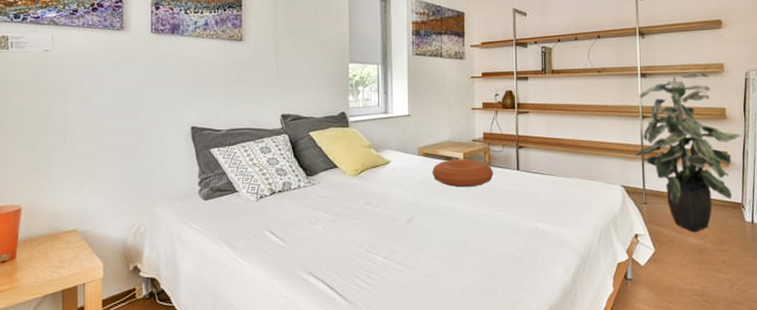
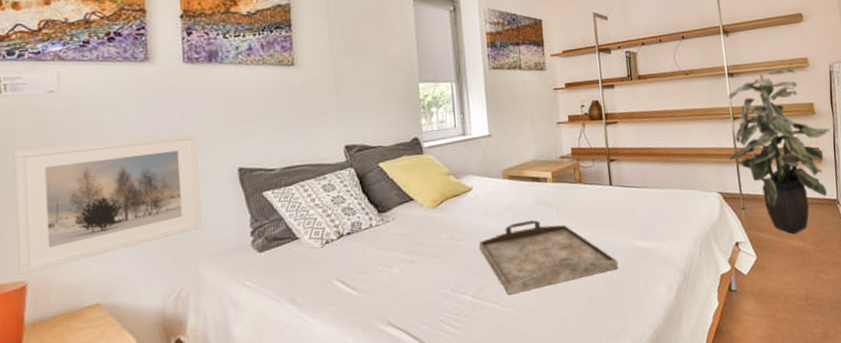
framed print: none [15,93,159,199] -> present [13,132,202,275]
serving tray: none [393,195,520,260] -> present [479,220,619,295]
cushion: present [432,159,494,187] -> none [519,178,586,210]

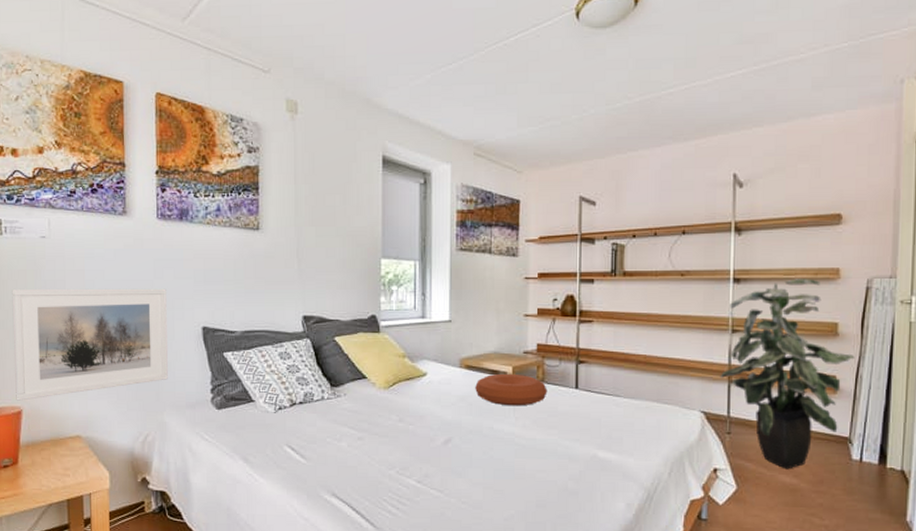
serving tray: present [479,220,619,295] -> none [429,414,575,486]
cushion: none [519,178,586,210] -> present [475,373,547,406]

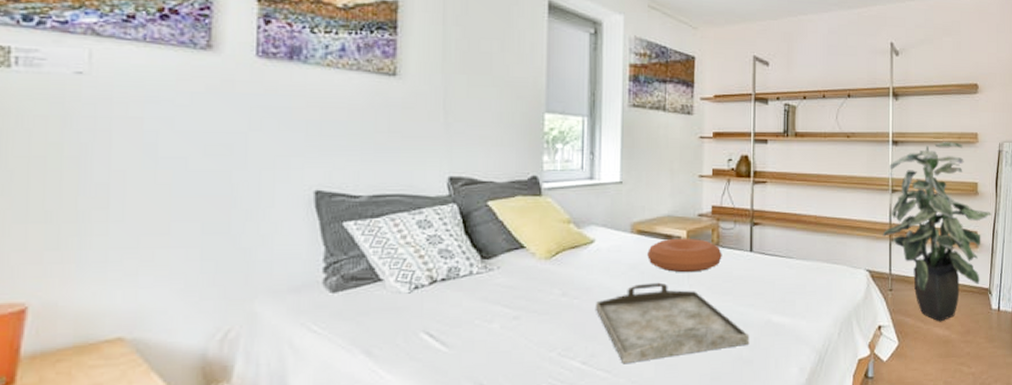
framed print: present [12,288,168,401] -> none [17,141,266,295]
serving tray: none [429,414,575,486] -> present [596,282,750,365]

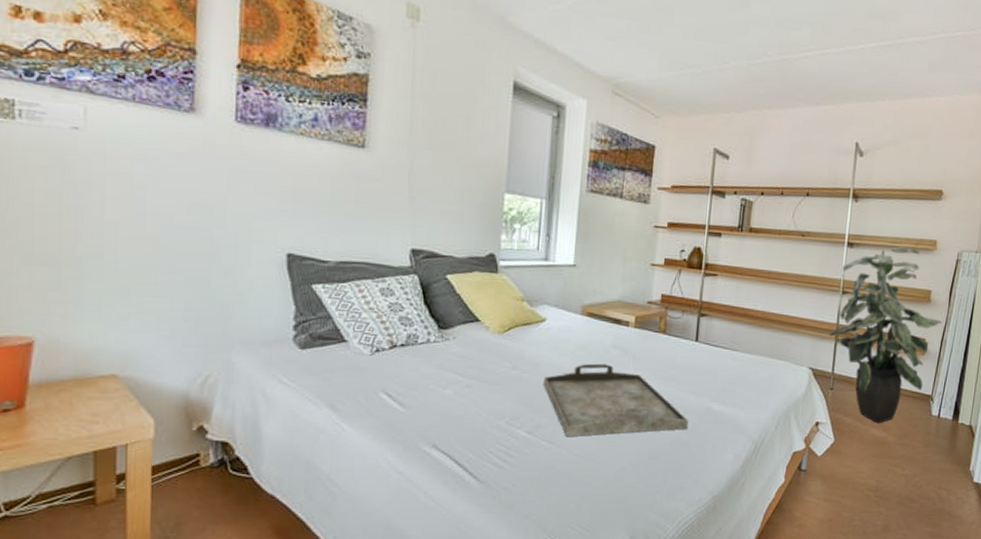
cushion: present [647,238,722,273] -> none [596,322,668,357]

